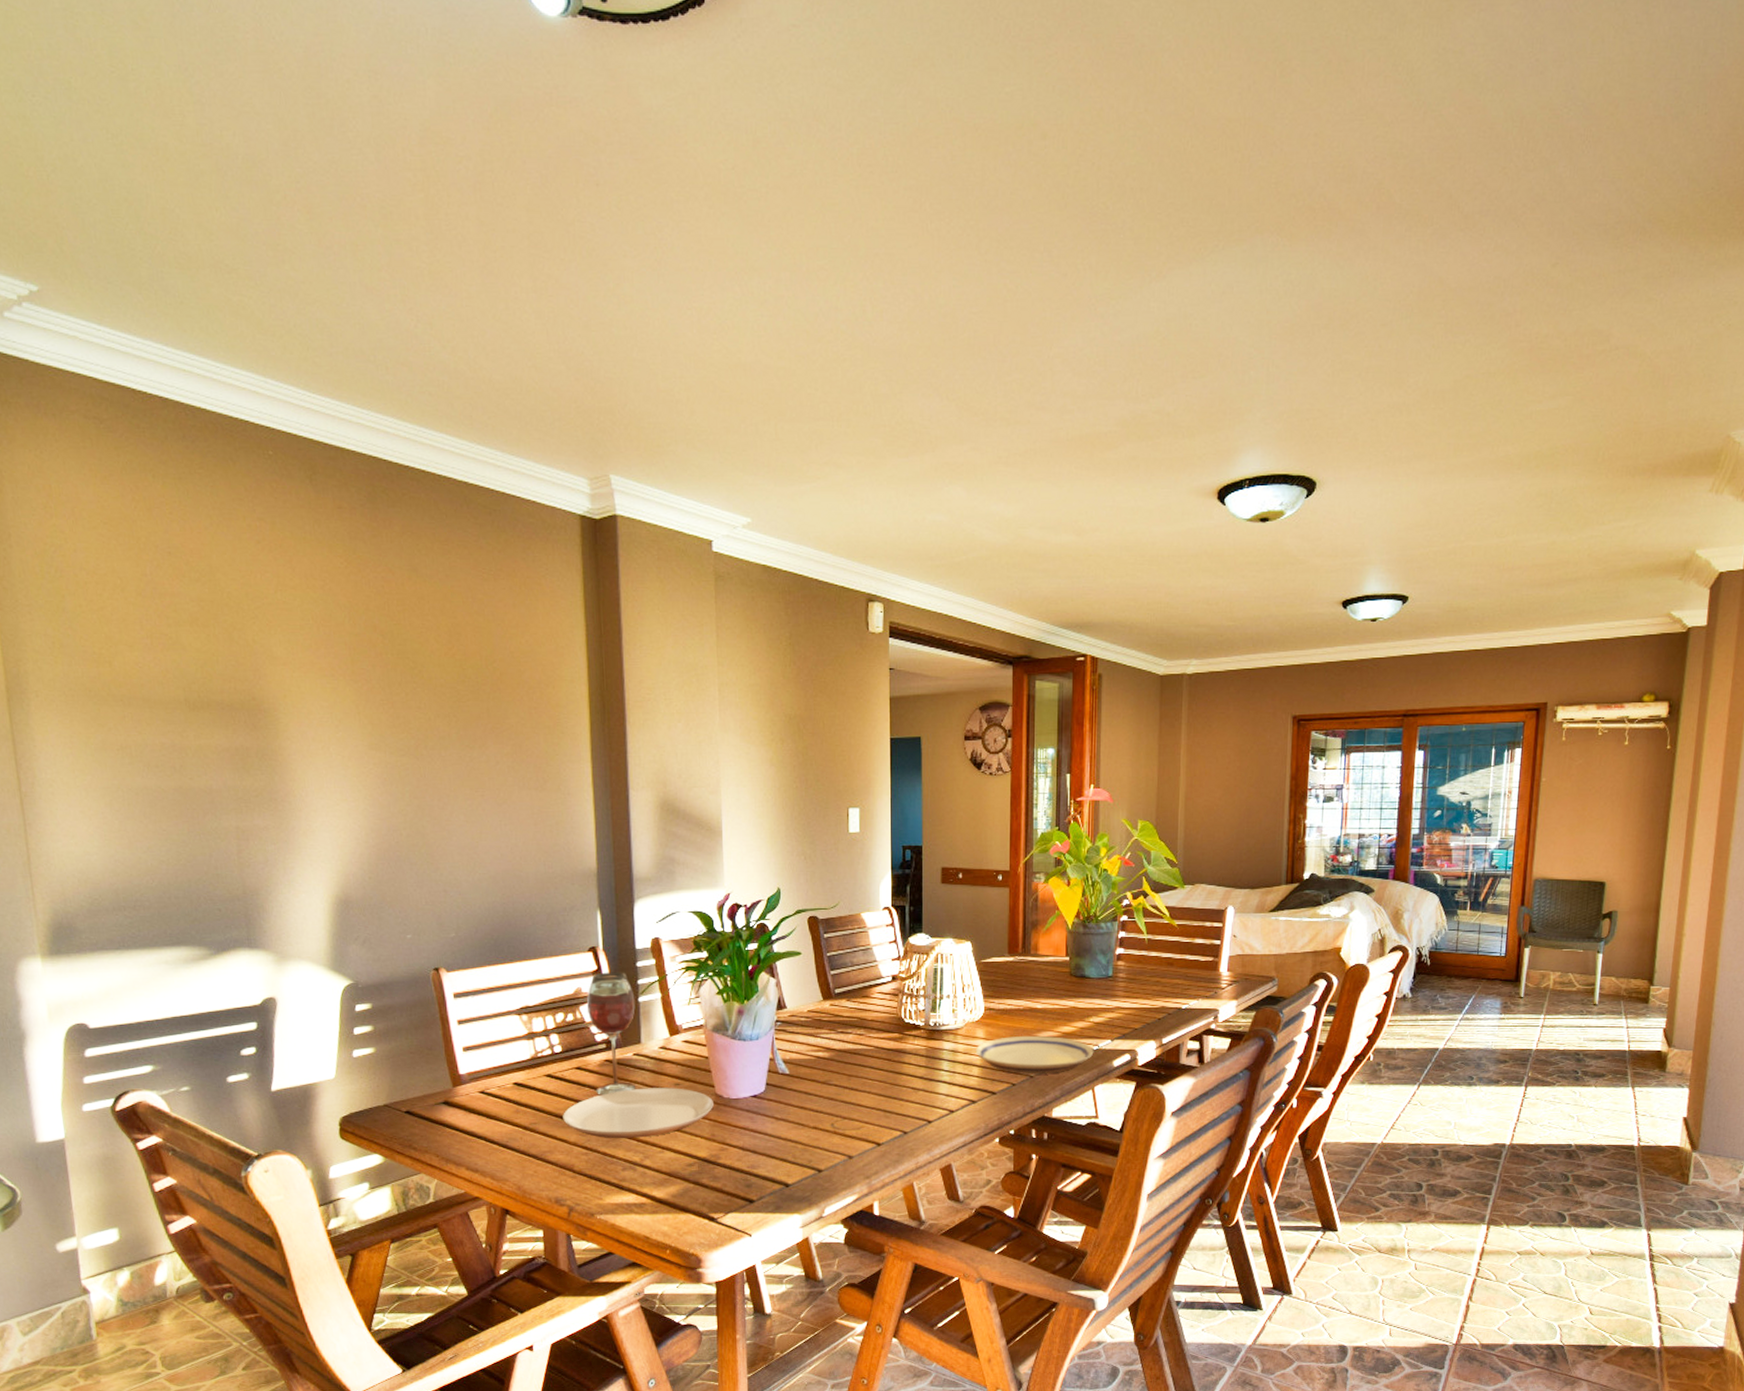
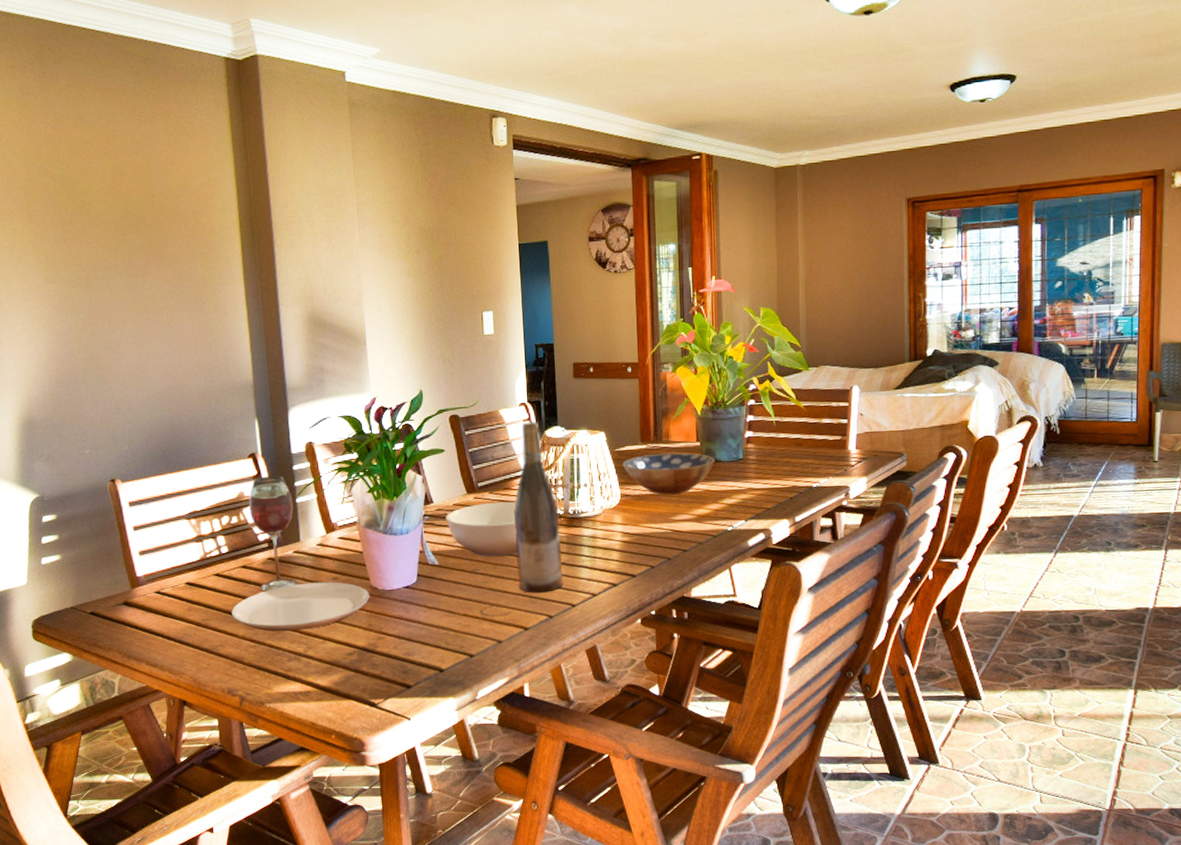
bowl: none [799,1010,874,1068] -> present [446,501,518,557]
wine bottle: none [871,926,921,1107] -> present [514,421,564,593]
plate: present [975,1035,1094,1074] -> none [614,519,729,556]
bowl: none [988,966,1084,1009] -> present [623,452,715,494]

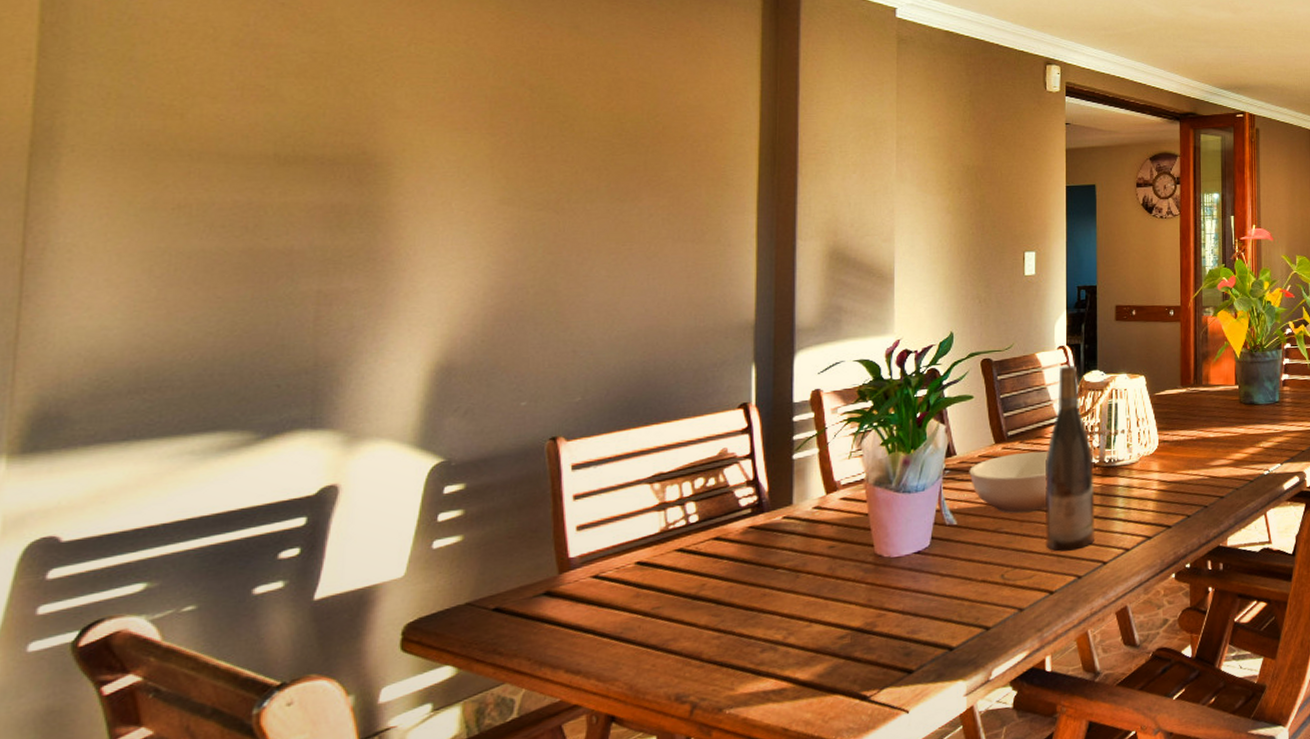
plate: present [231,582,369,632] -> none [693,551,872,617]
wineglass: present [249,475,297,592] -> none [733,428,789,568]
bowl: present [623,452,715,494] -> none [1162,396,1253,439]

